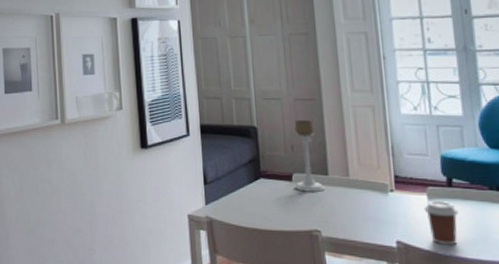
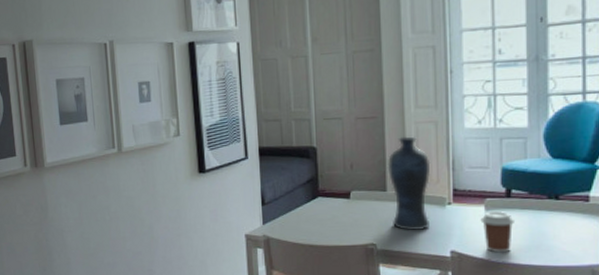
candle holder: present [294,120,325,192] -> none [352,138,382,208]
vase: none [327,120,373,218] -> present [387,136,431,231]

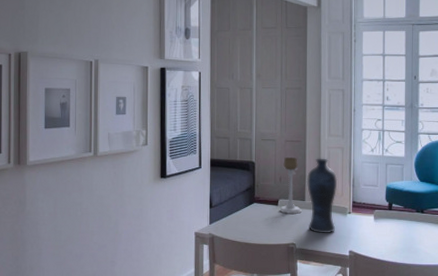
candle holder: none [352,138,382,208] -> present [279,157,302,214]
coffee cup: present [480,211,514,253] -> none [371,221,394,253]

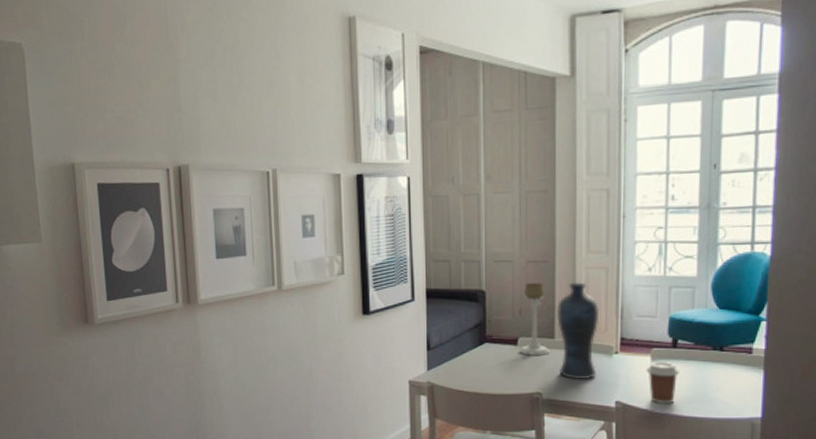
coffee cup: none [371,221,394,253] -> present [646,362,679,404]

